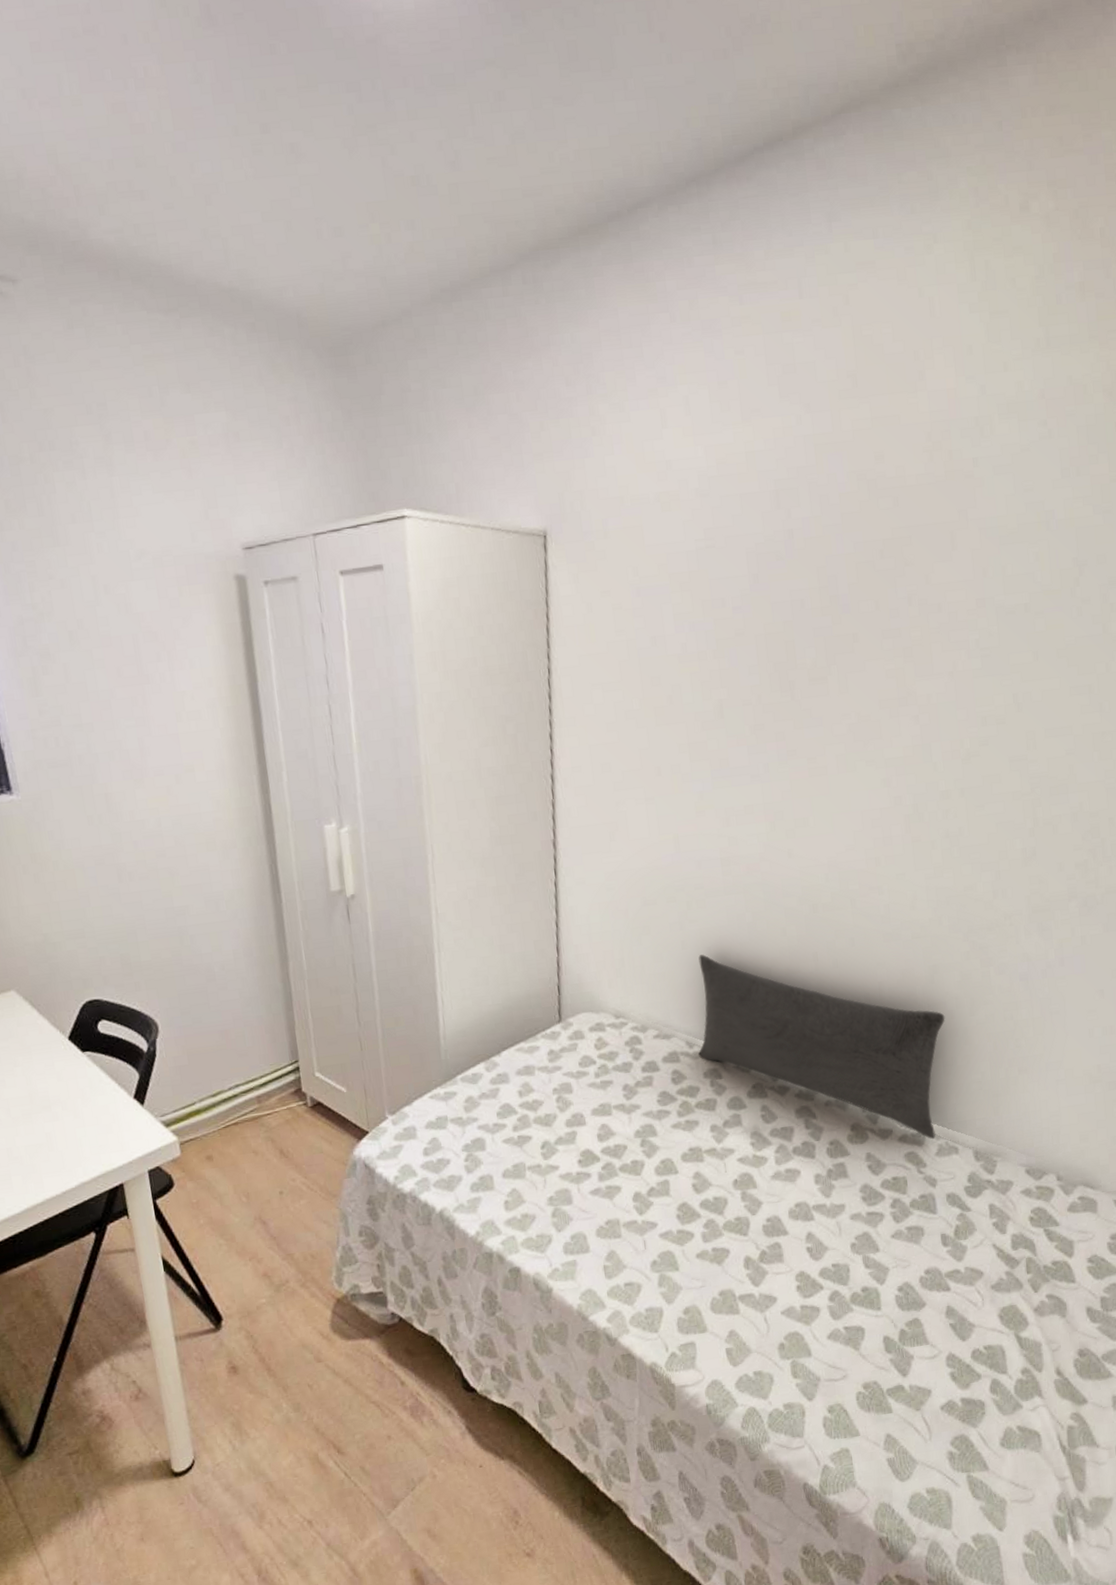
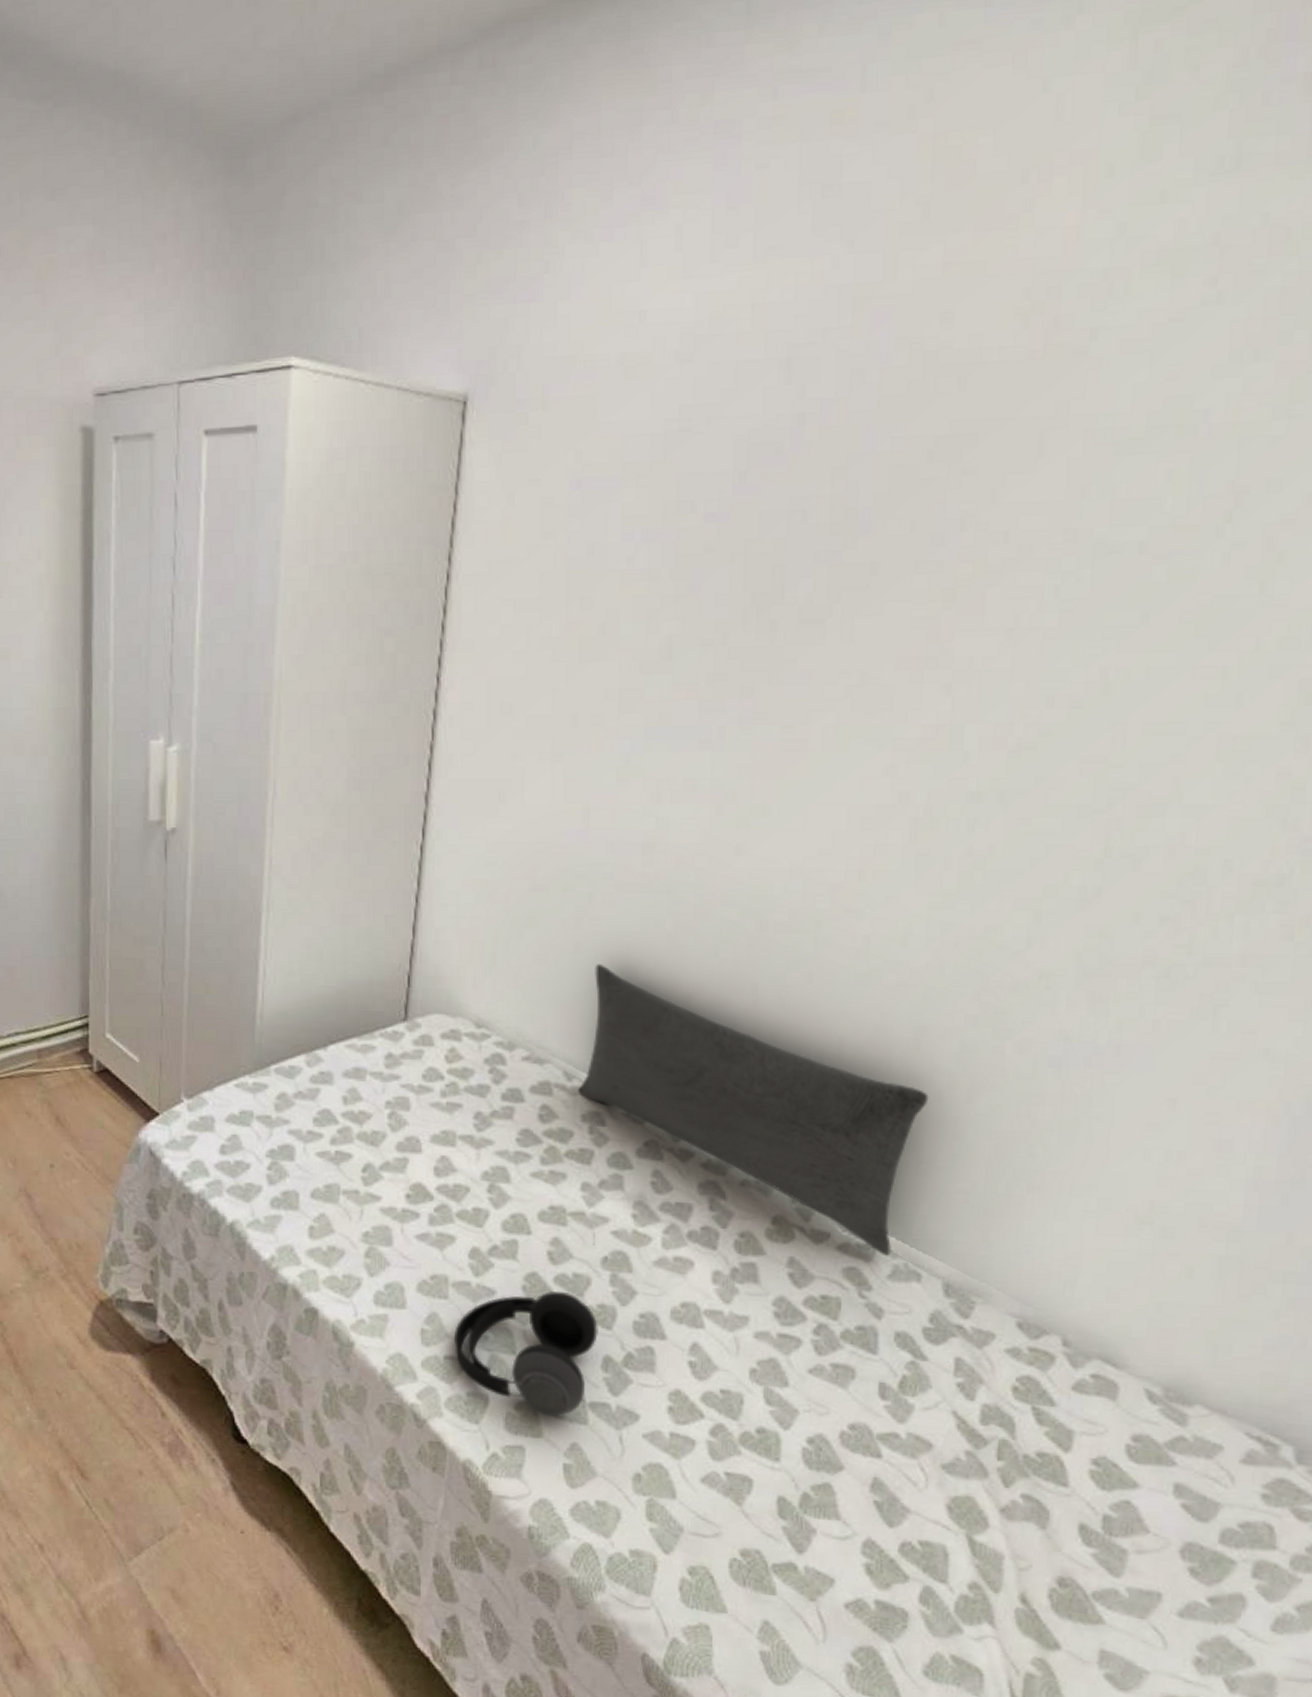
headphones: none [629,1213,738,1315] -> present [454,1291,598,1417]

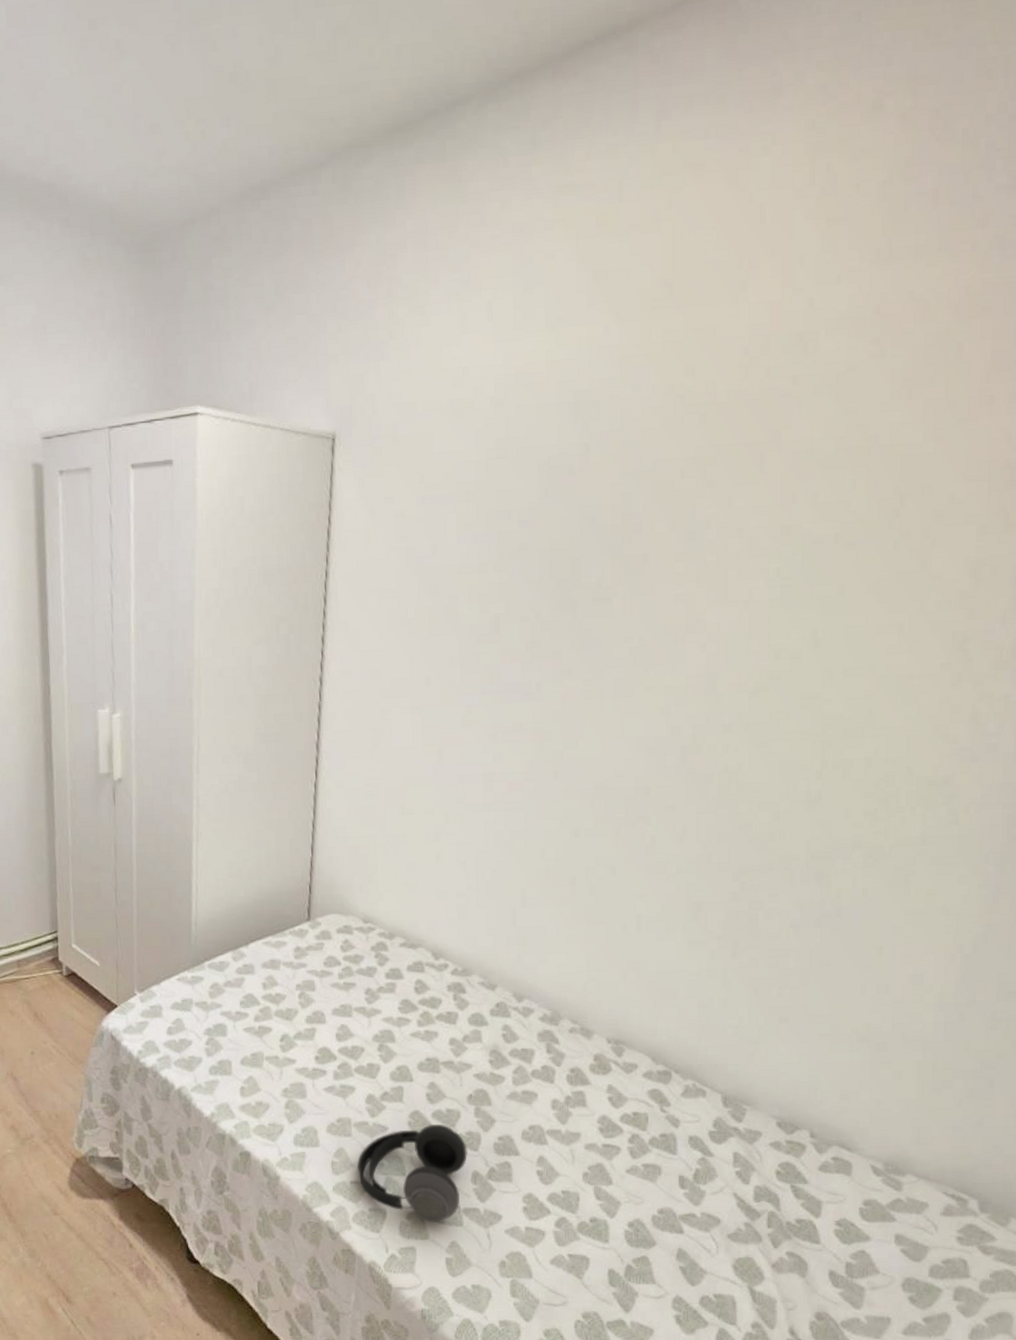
pillow: present [578,964,929,1257] -> none [444,869,705,1080]

